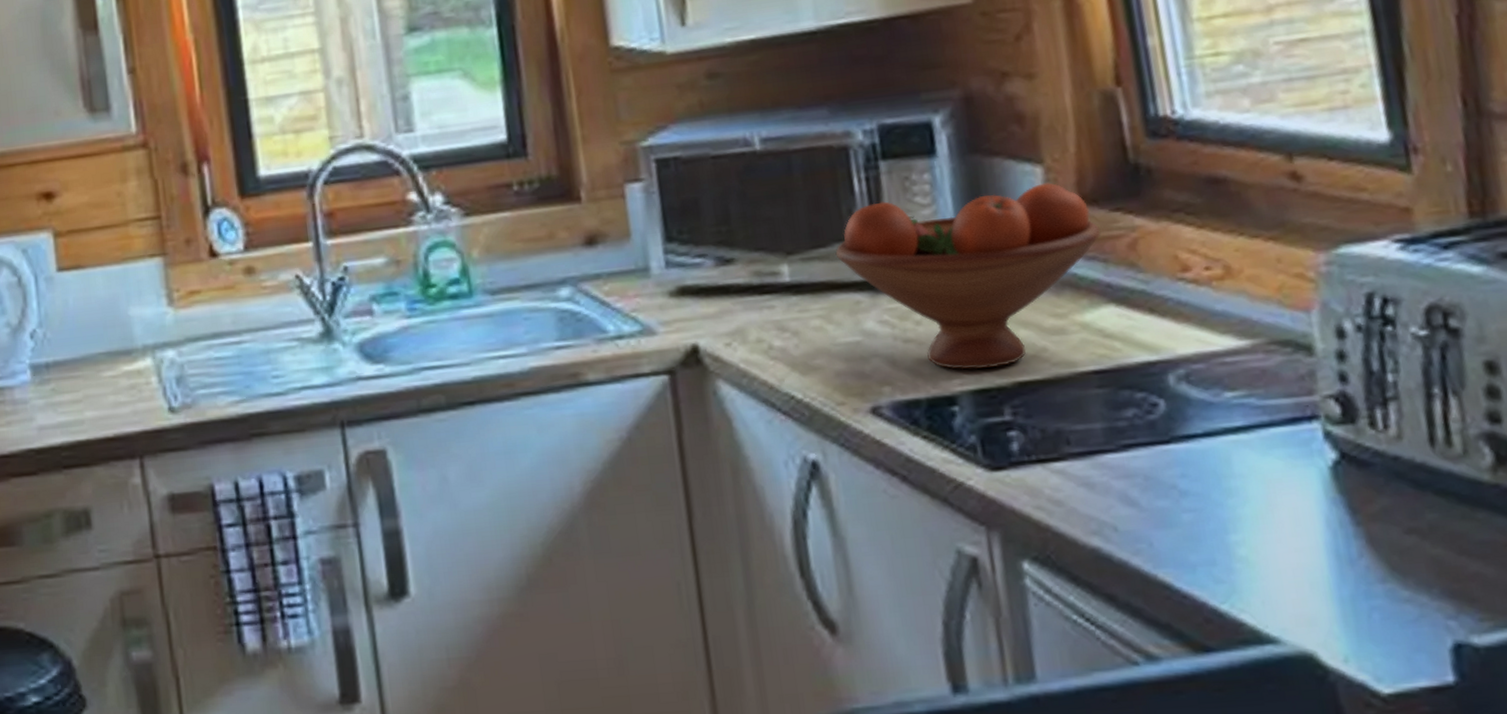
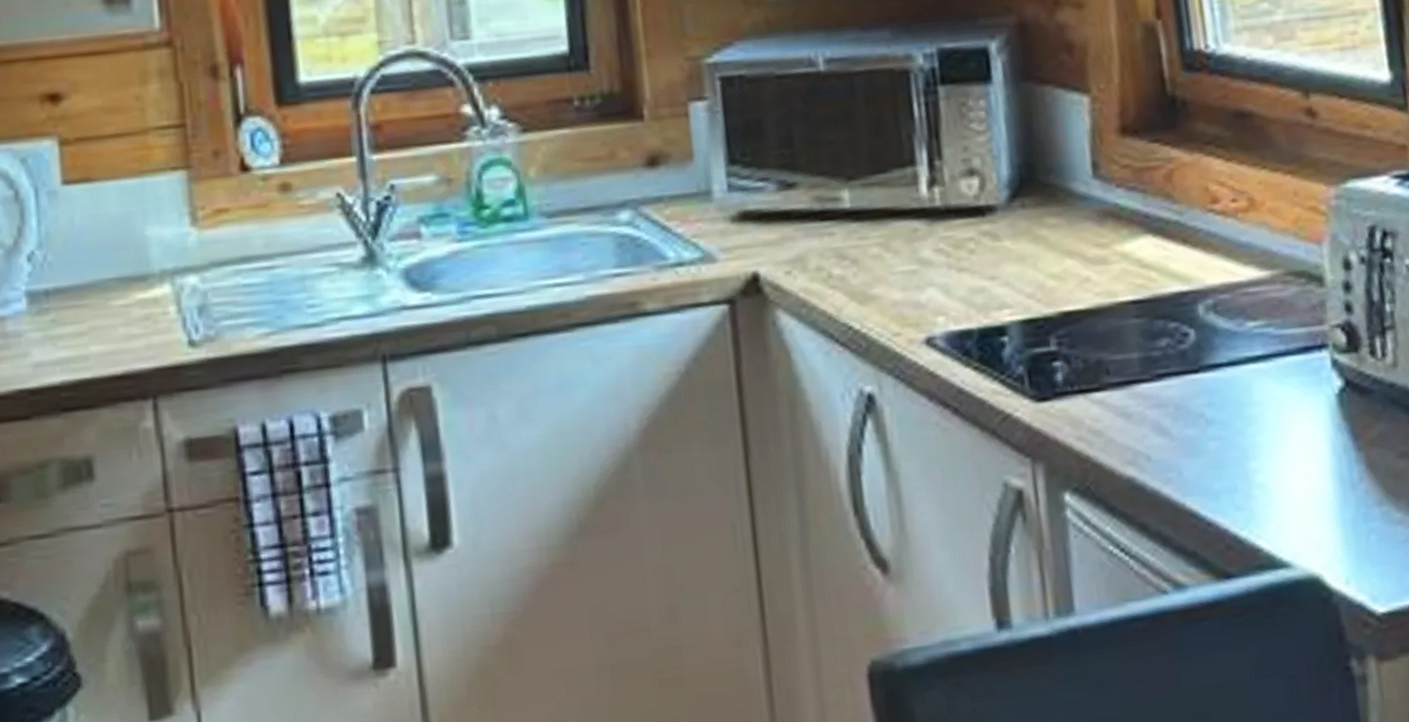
fruit bowl: present [835,182,1102,370] -> none [894,112,1141,300]

